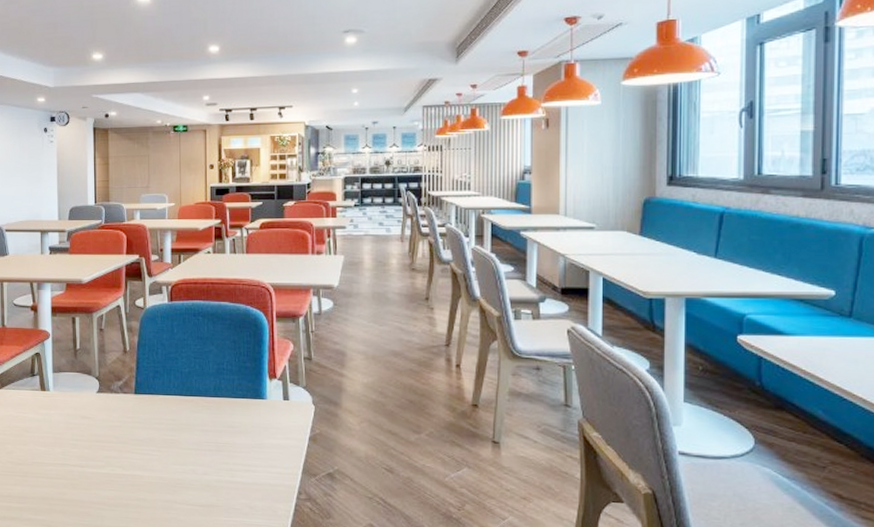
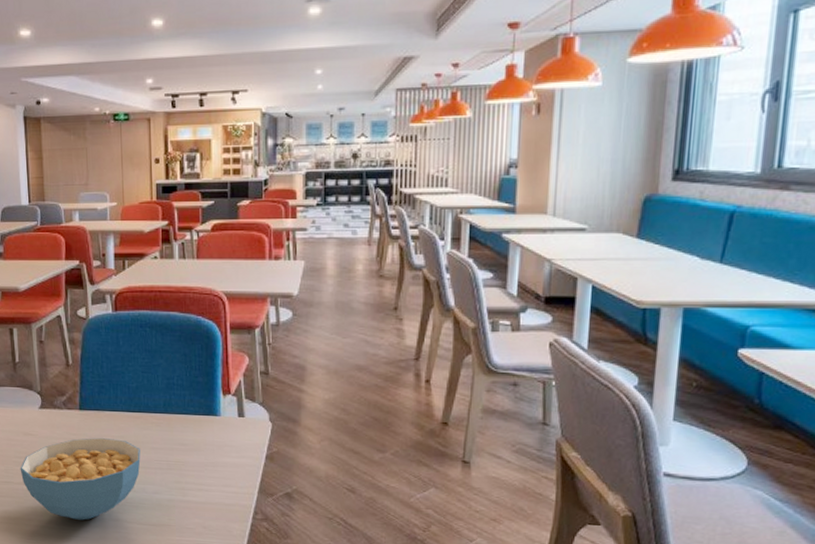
cereal bowl: none [76,420,191,502] -> present [20,437,141,520]

